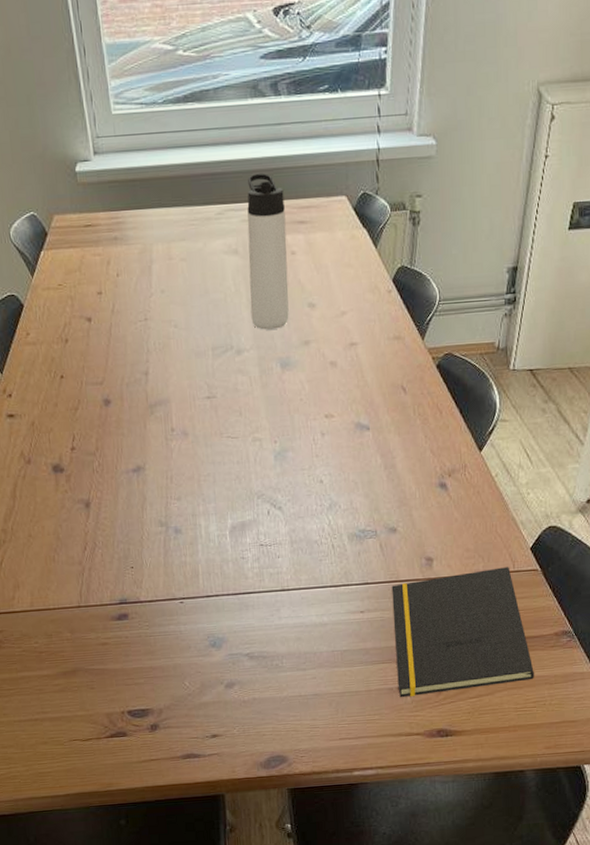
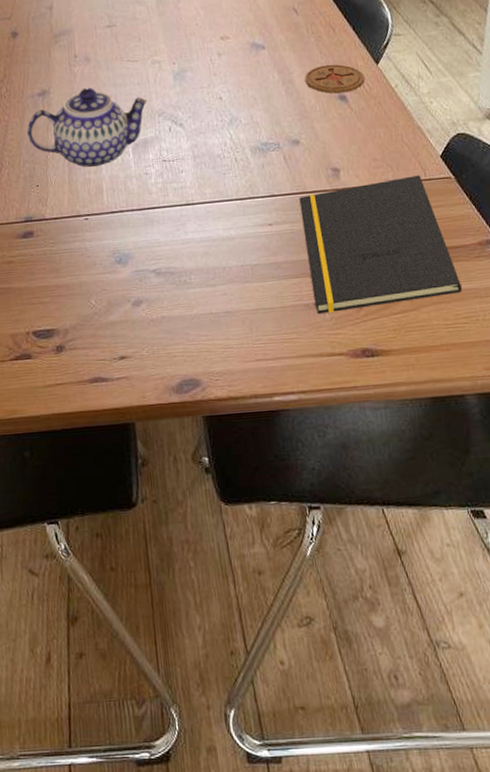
teapot: none [120,464,247,549] -> present [26,87,148,167]
coaster: none [407,449,467,481] -> present [305,64,365,94]

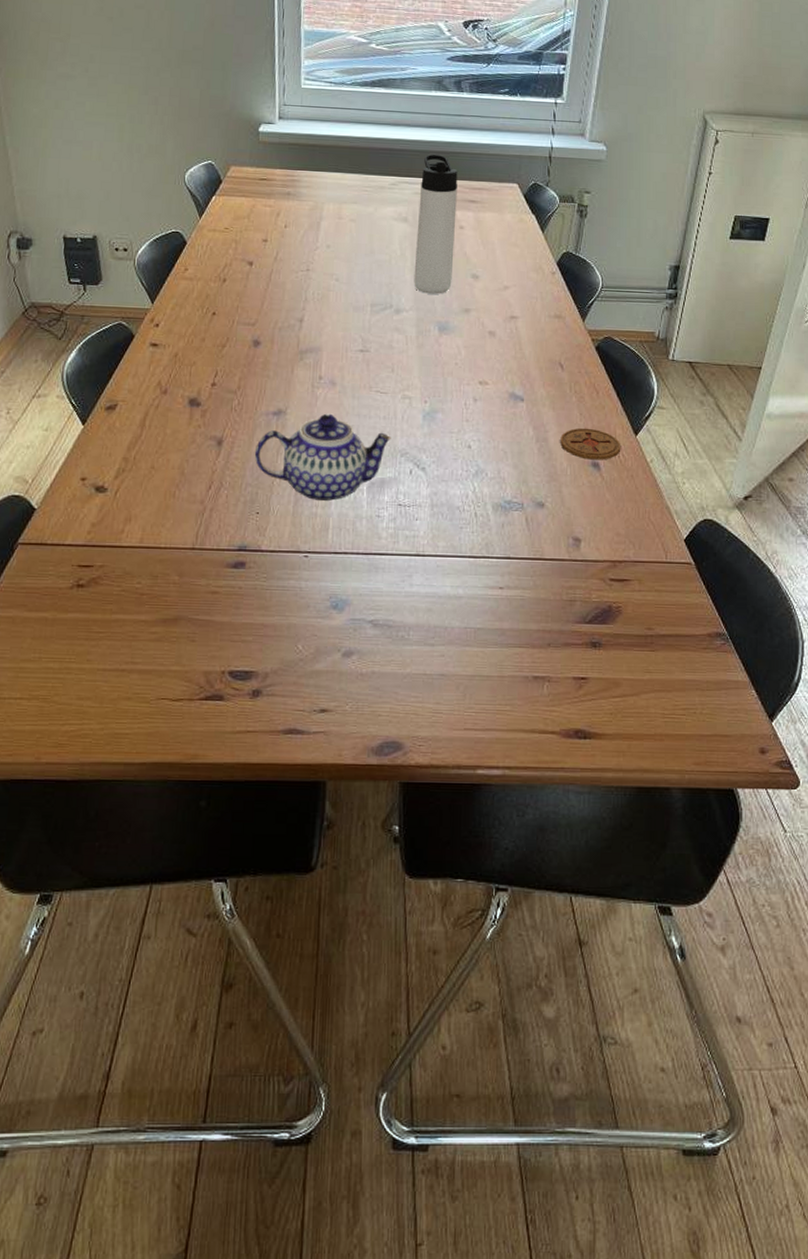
notepad: present [299,175,462,314] -> none [534,556,684,688]

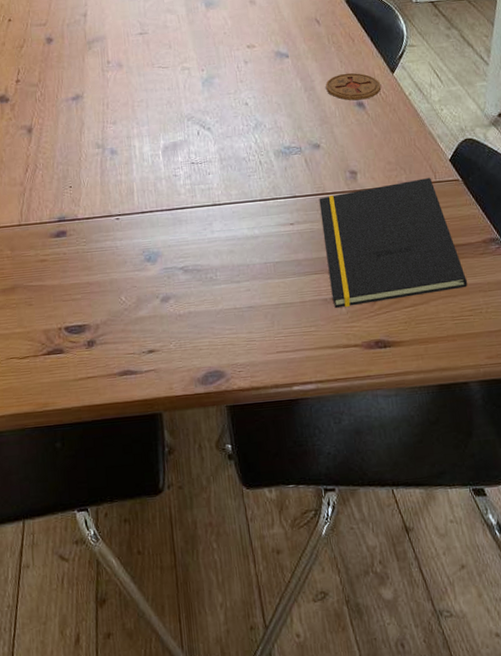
teapot: present [254,413,391,501] -> none [60,92,177,169]
notepad: none [534,556,684,688] -> present [319,178,467,308]

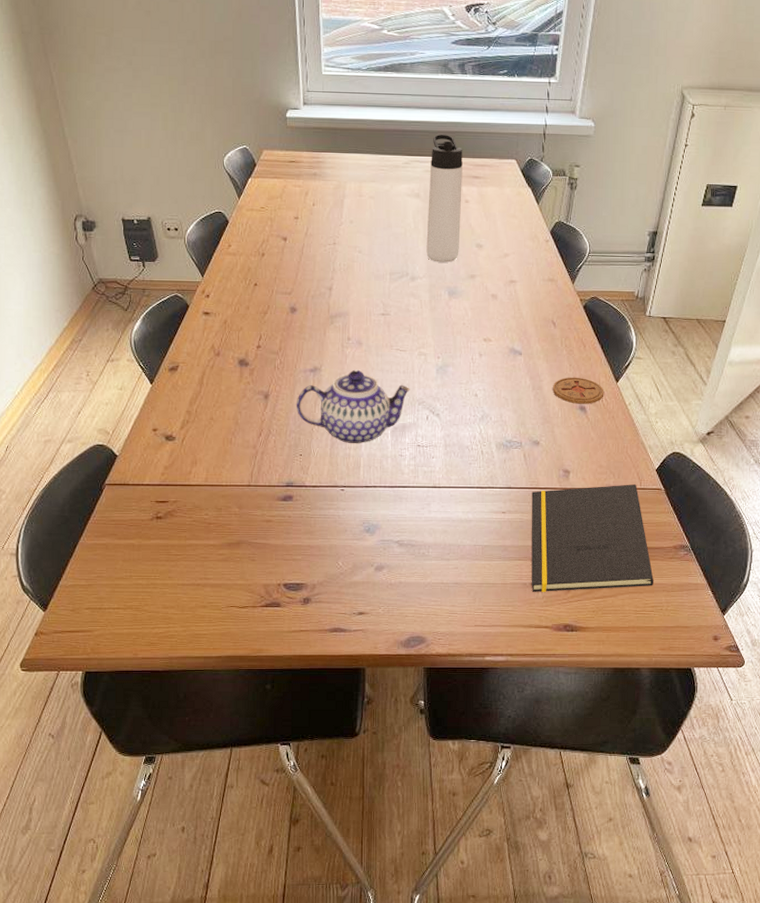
teapot: none [60,92,177,169] -> present [296,369,410,443]

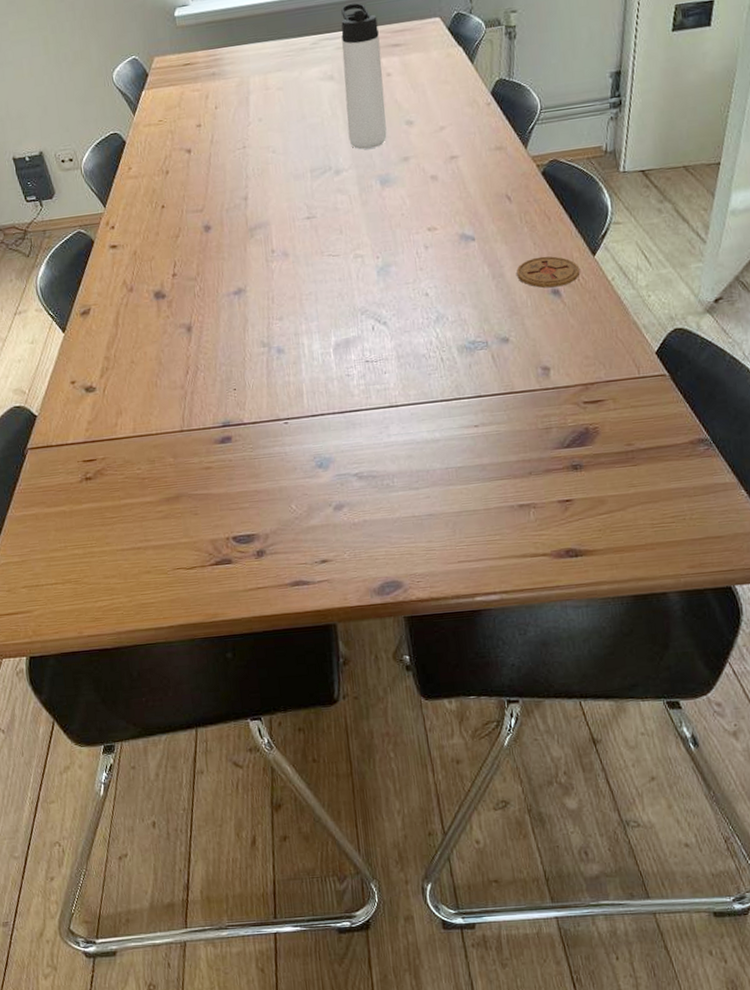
teapot: present [296,369,410,443] -> none [222,284,350,369]
notepad: present [531,484,654,592] -> none [506,373,670,515]

